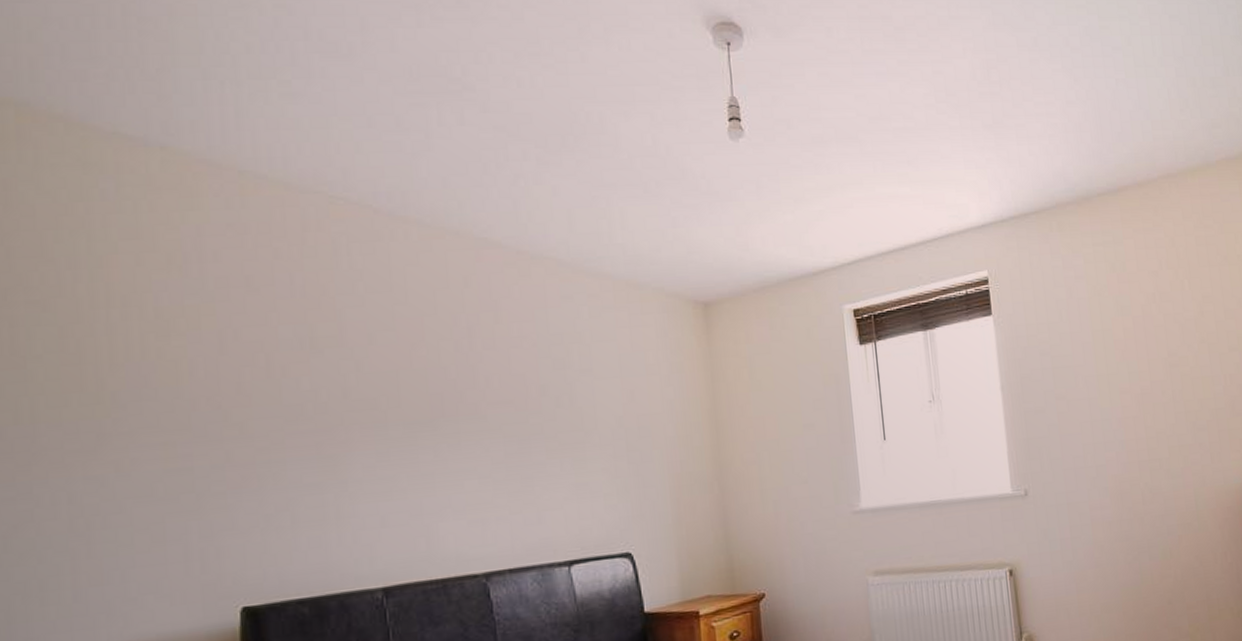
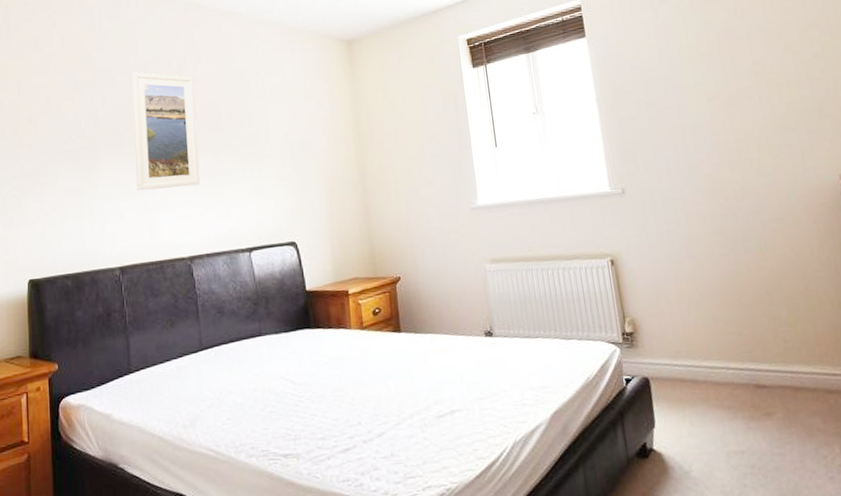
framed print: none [398,329,501,488] -> present [131,72,201,191]

